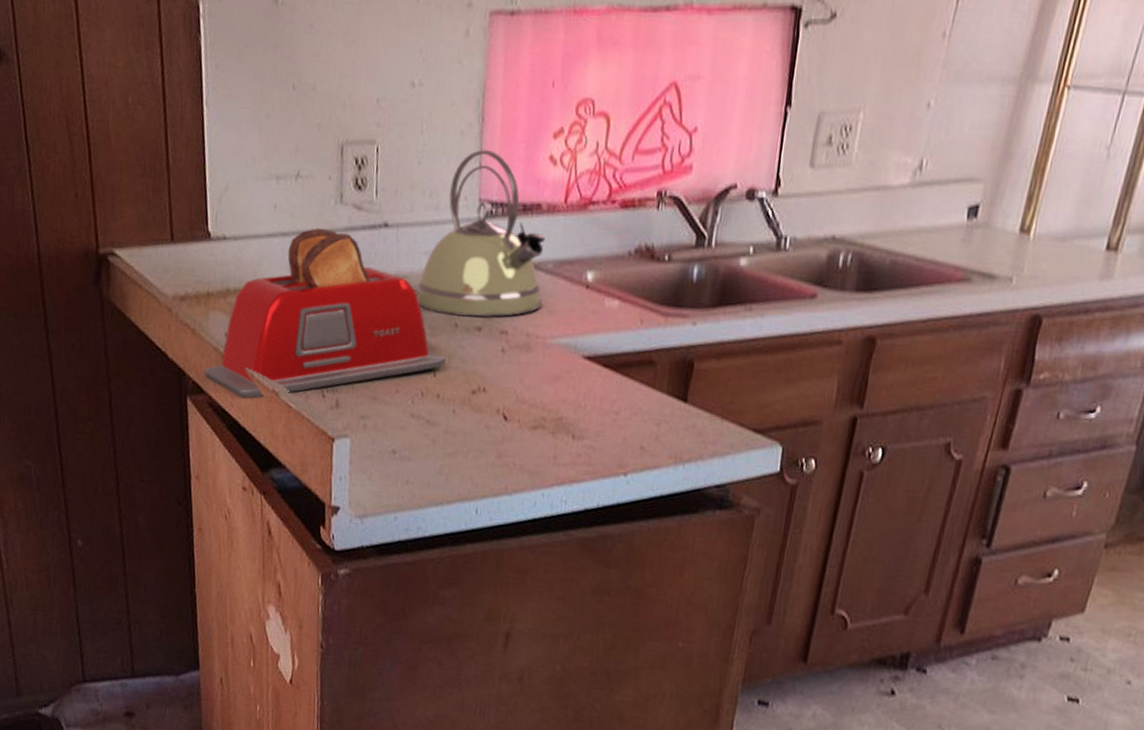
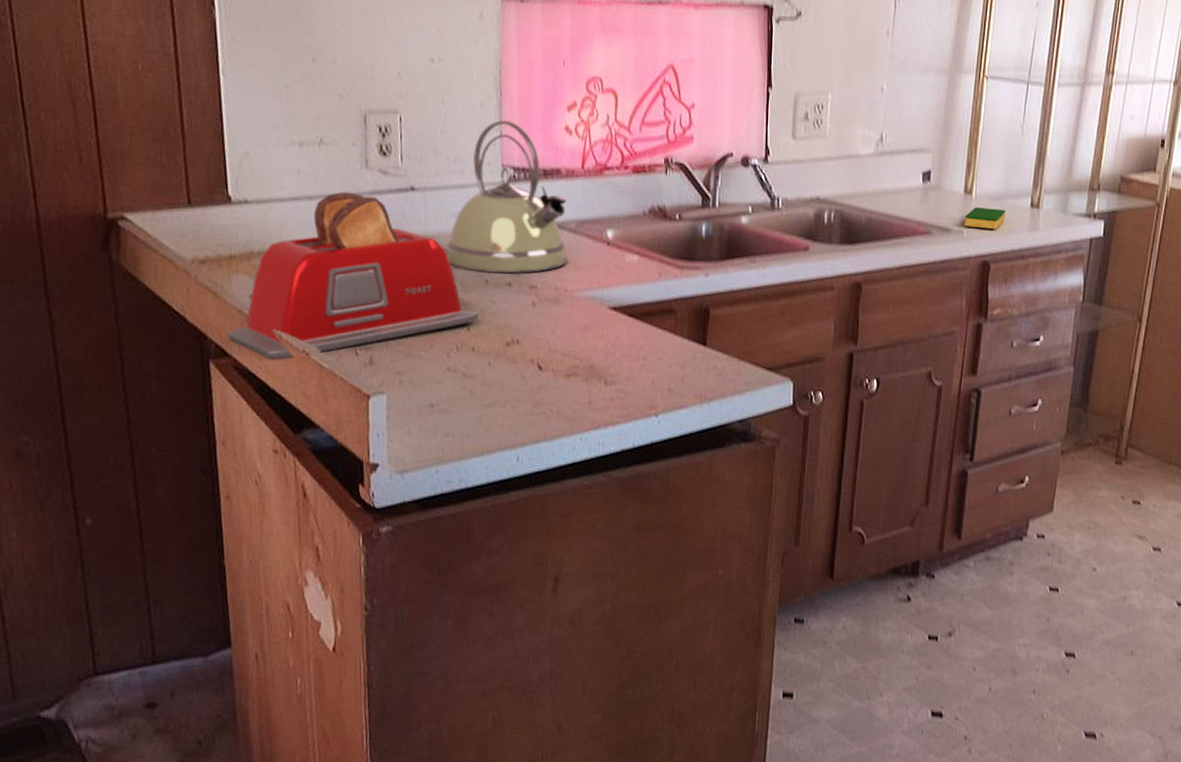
dish sponge: none [1015,249,1071,277] -> present [964,207,1005,230]

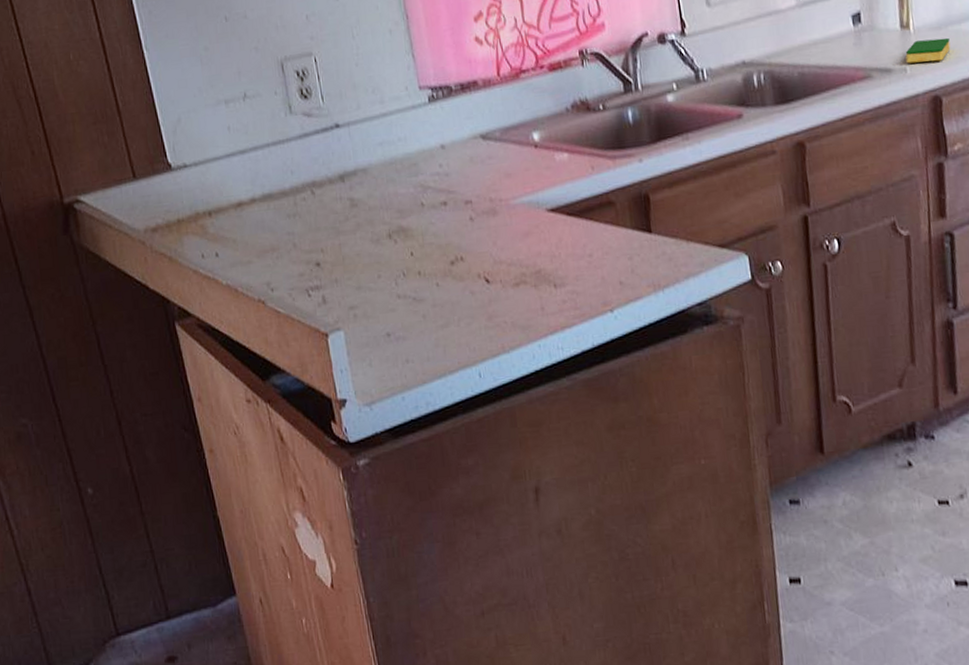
toaster: present [227,191,479,360] -> none [187,140,420,314]
kettle: present [446,119,568,274] -> none [378,42,498,197]

